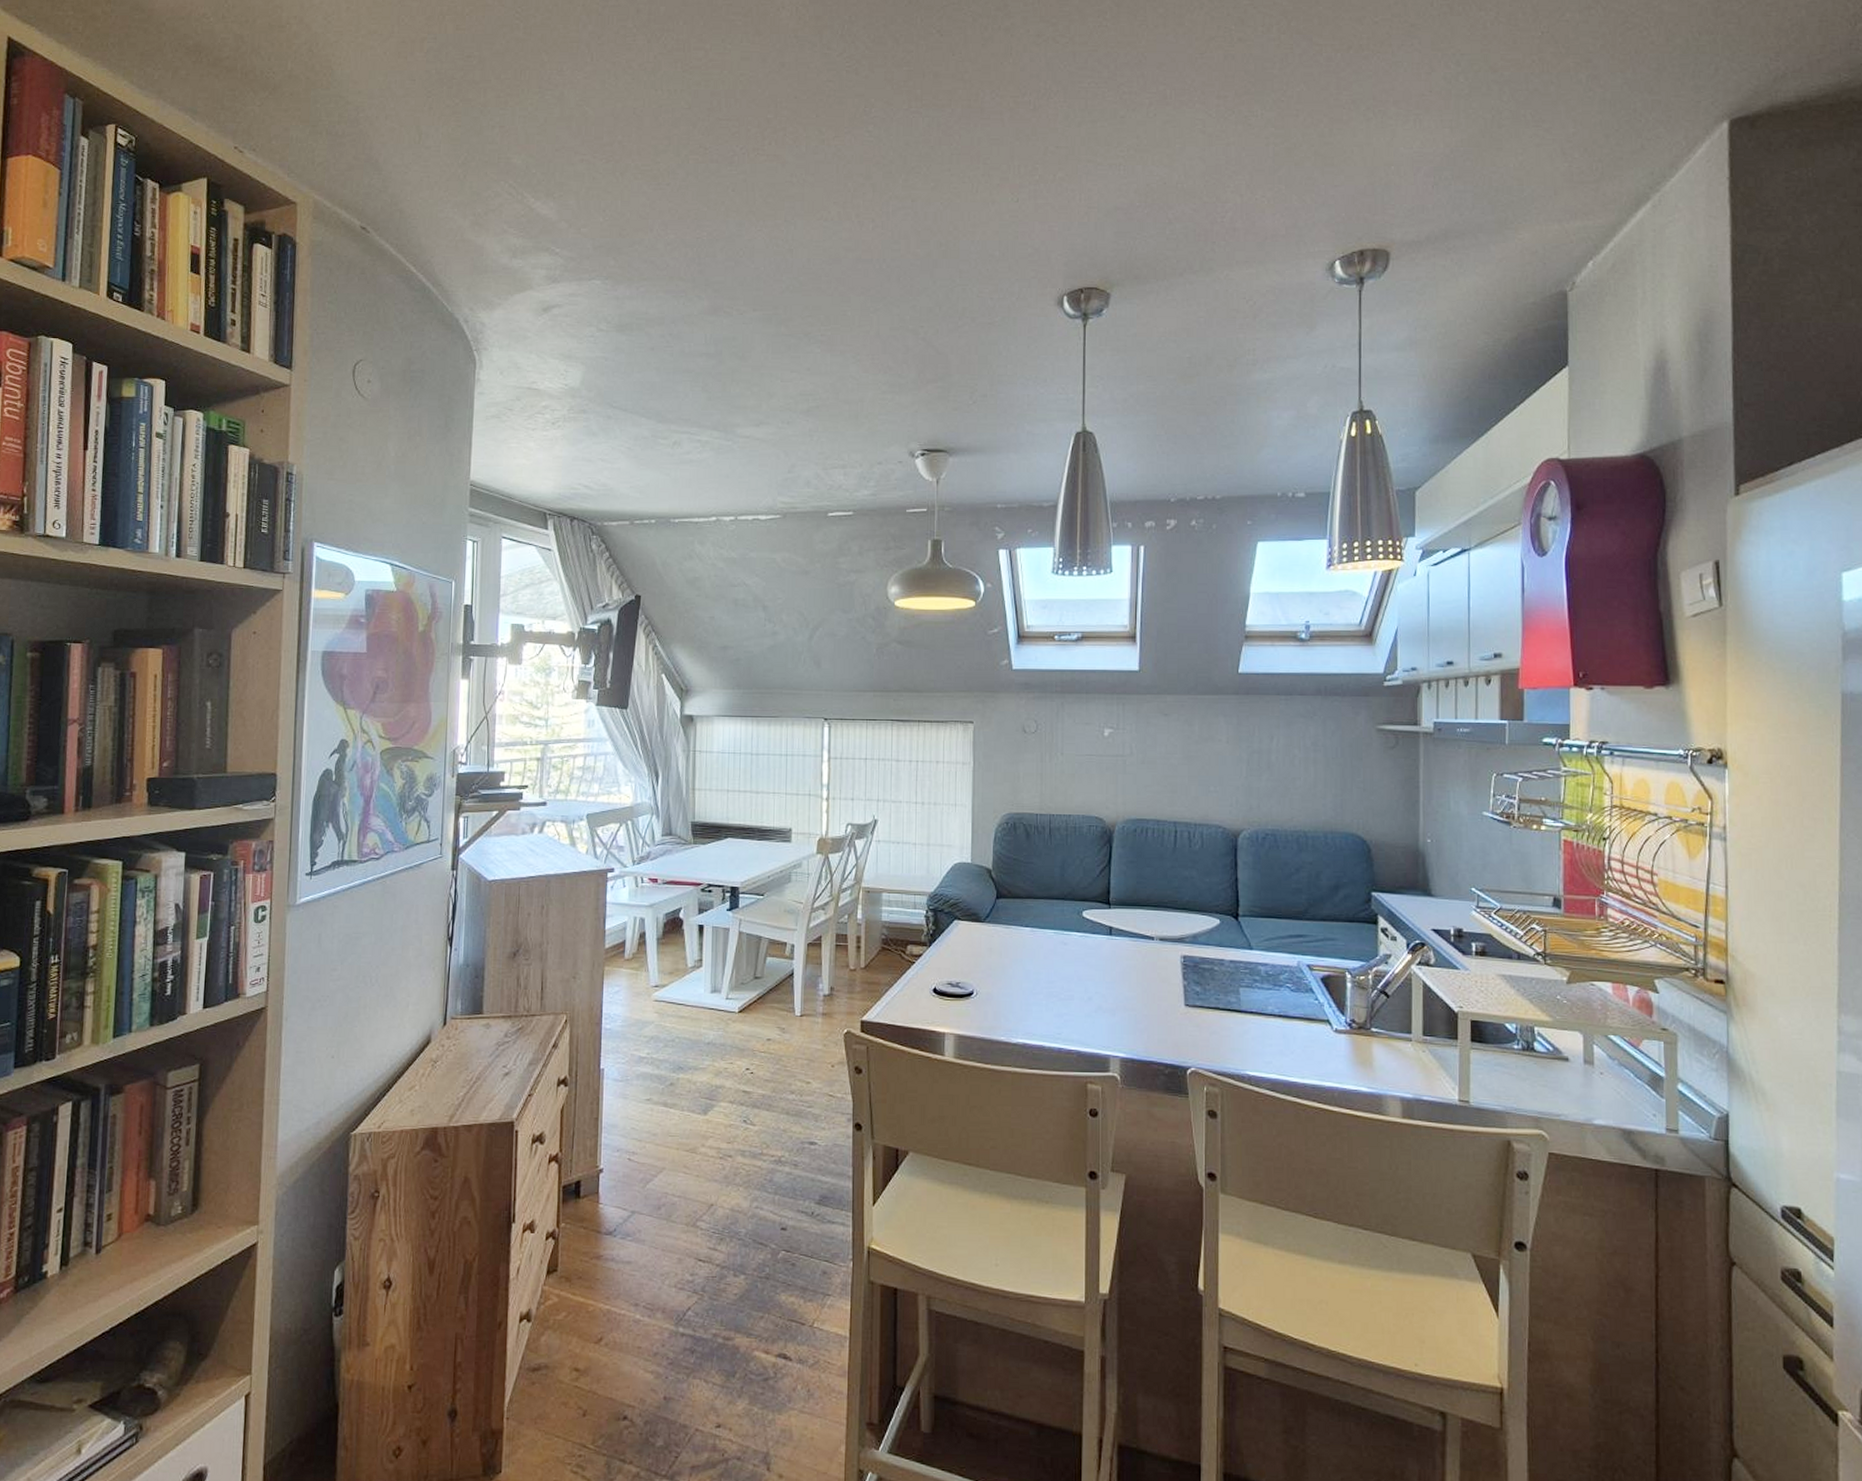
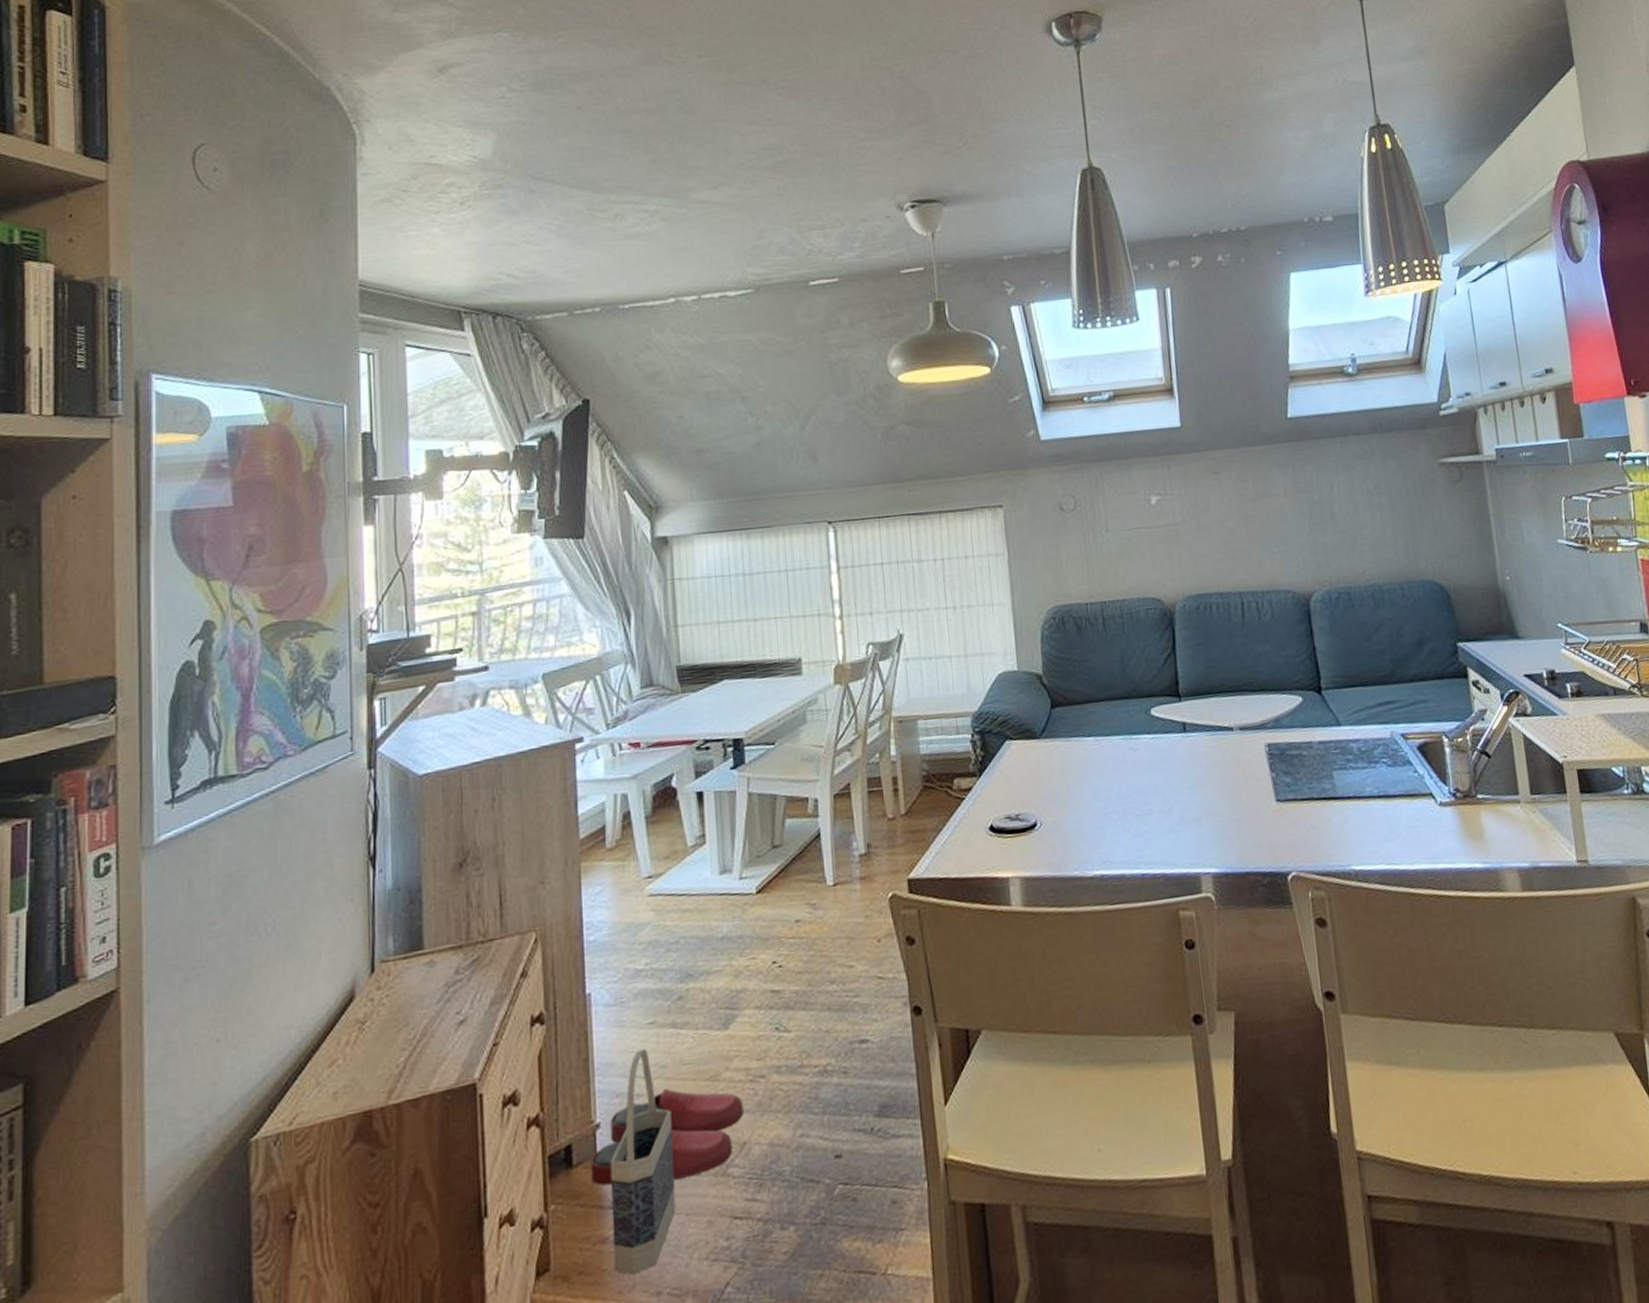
slippers: none [593,1152,713,1222] -> present [590,1089,743,1186]
bag: none [605,1119,658,1287] -> present [609,1049,677,1275]

